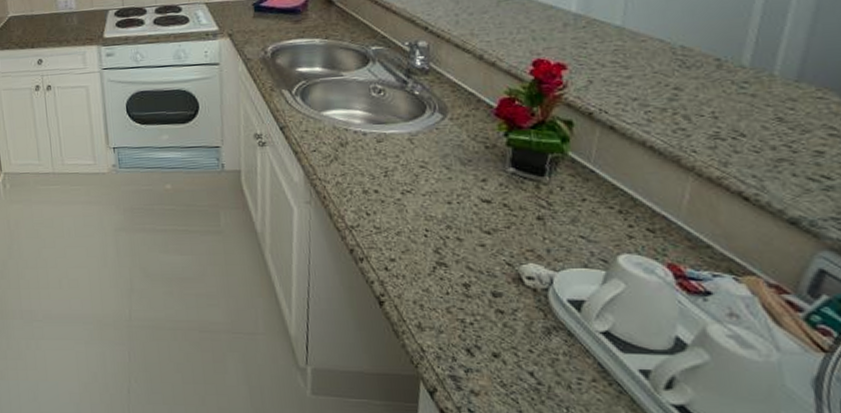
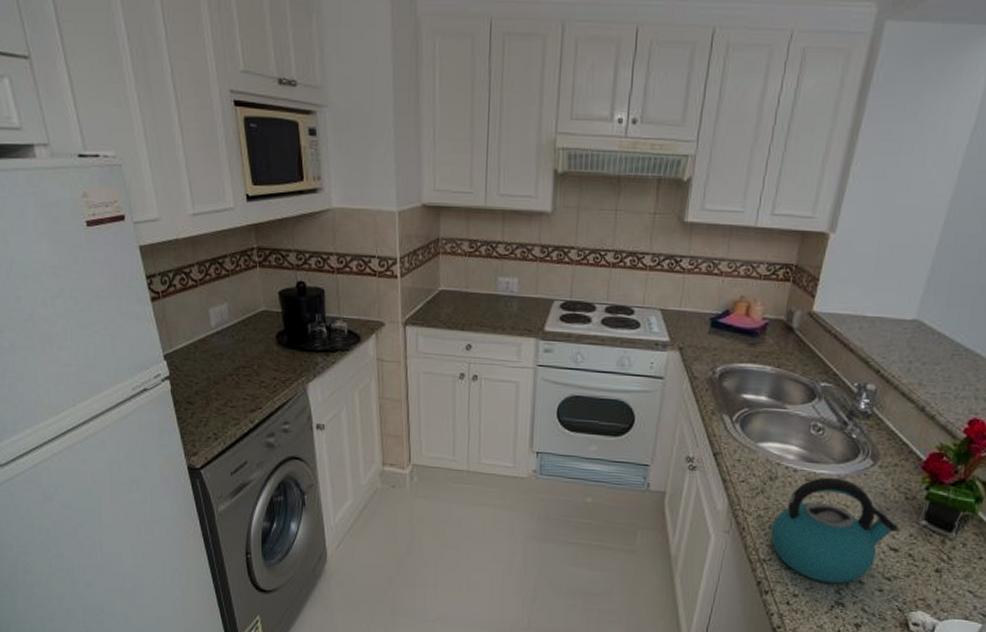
kettle: none [352,135,485,244] -> present [770,477,899,584]

